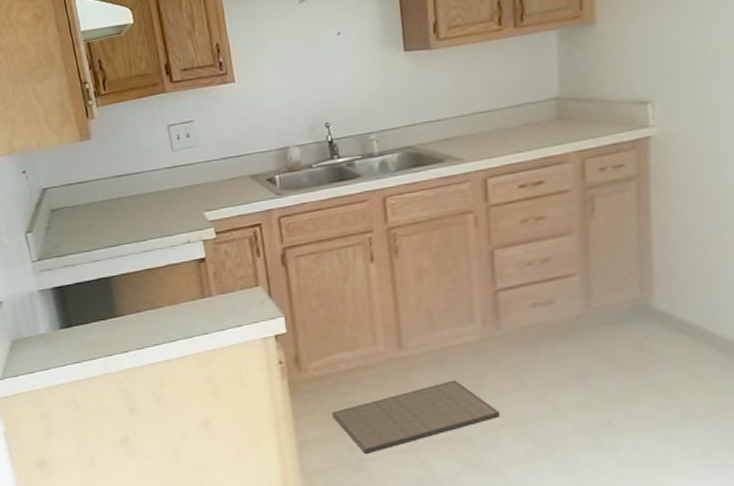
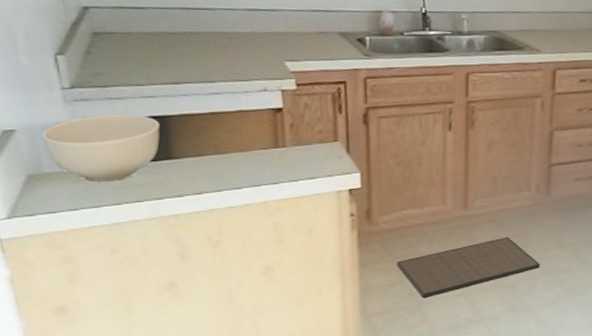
bowl: none [20,279,106,343] -> present [42,115,161,182]

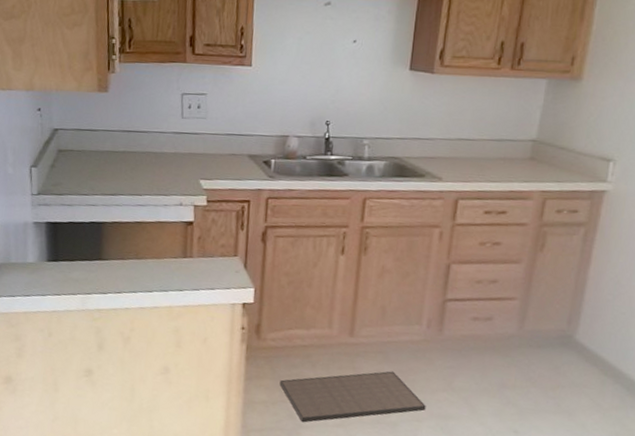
bowl: present [42,115,161,182] -> none [14,218,97,275]

